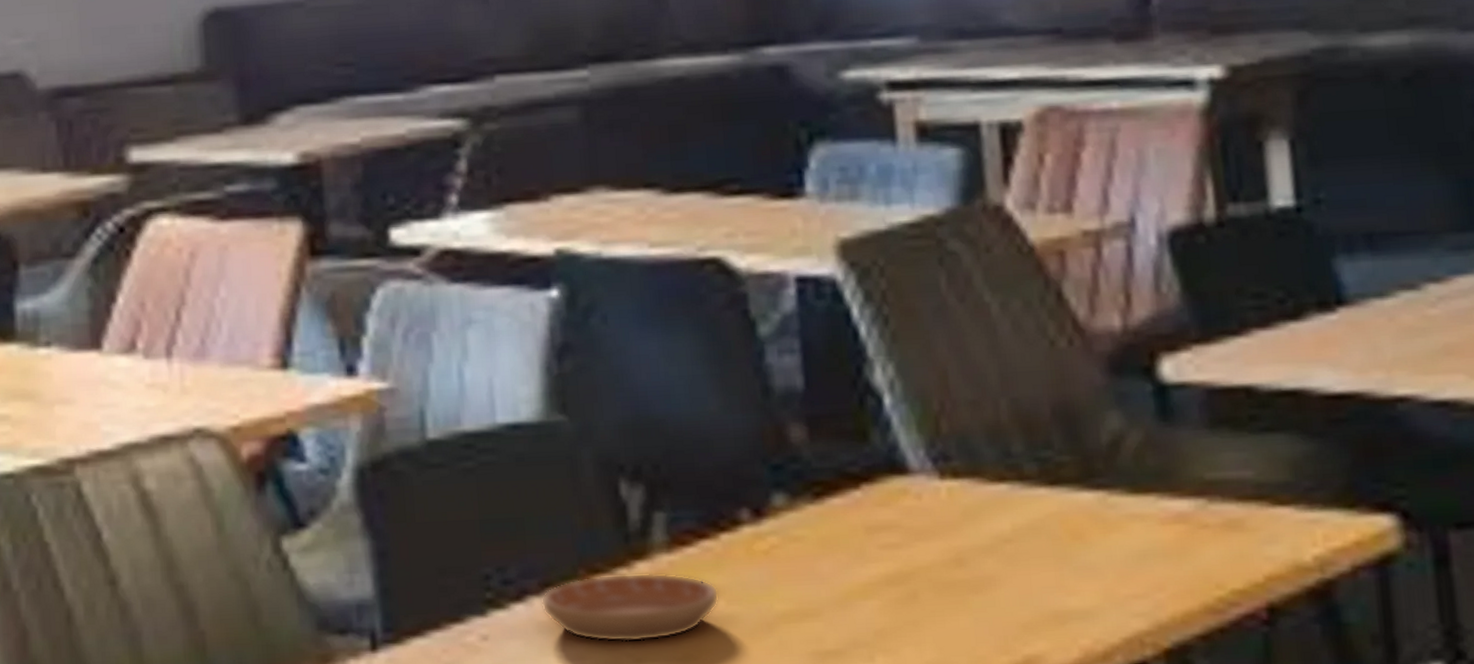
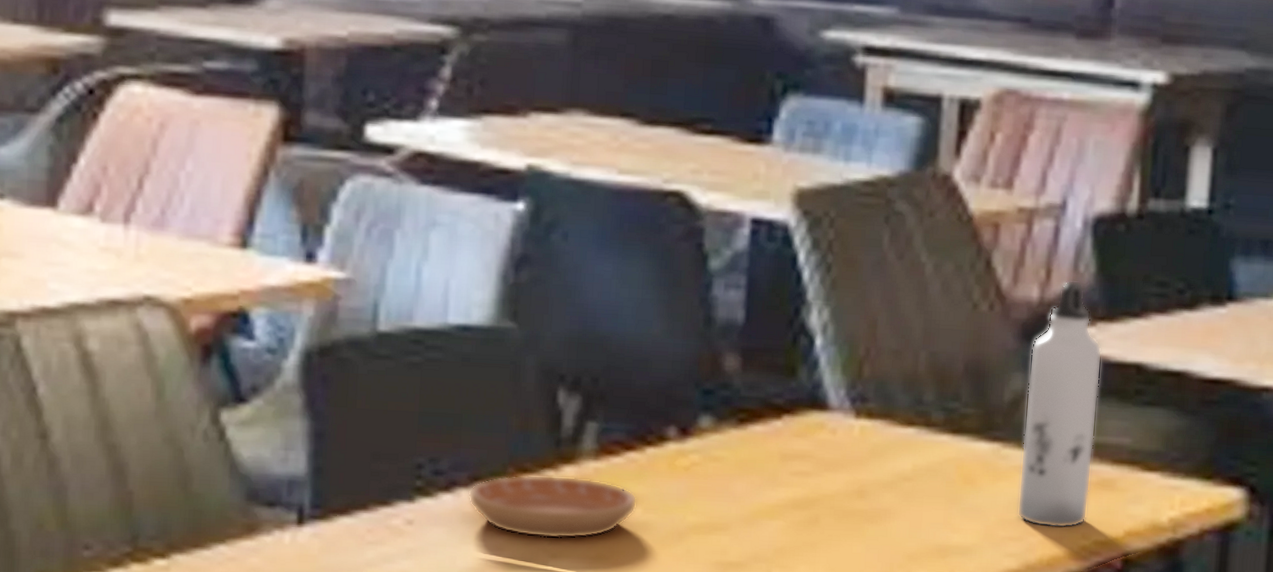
water bottle: none [1122,302,1219,580] -> present [1017,280,1103,529]

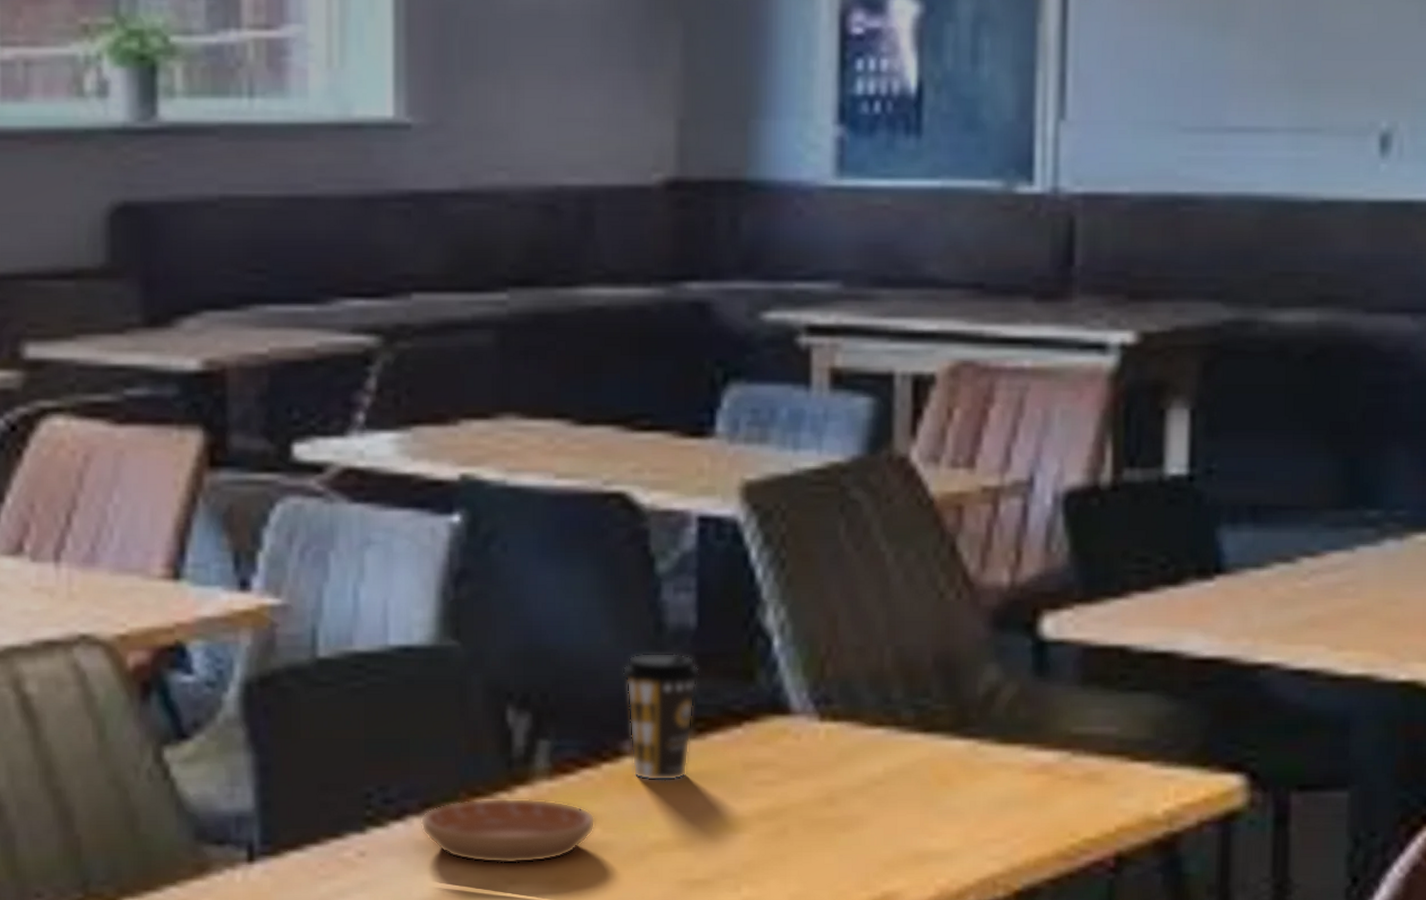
coffee cup: none [671,344,746,468] -> present [622,653,702,781]
water bottle: present [1017,280,1103,529] -> none [998,561,1082,827]

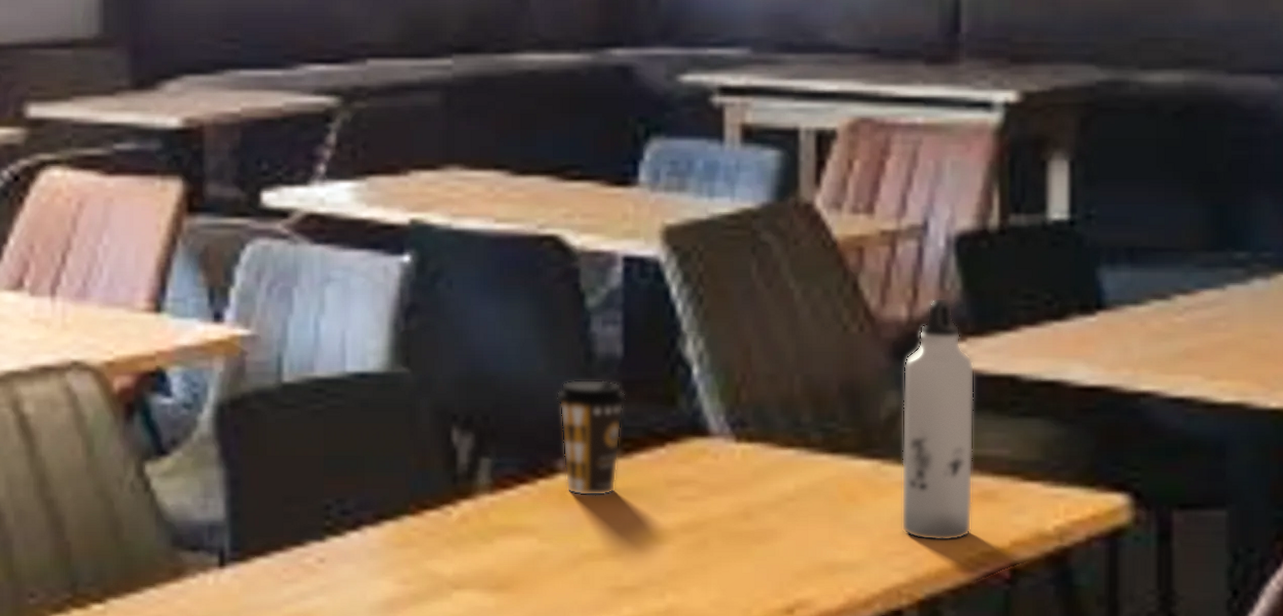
saucer: present [420,798,595,864] -> none [374,510,532,571]
water bottle: none [998,561,1082,827] -> present [901,298,975,541]

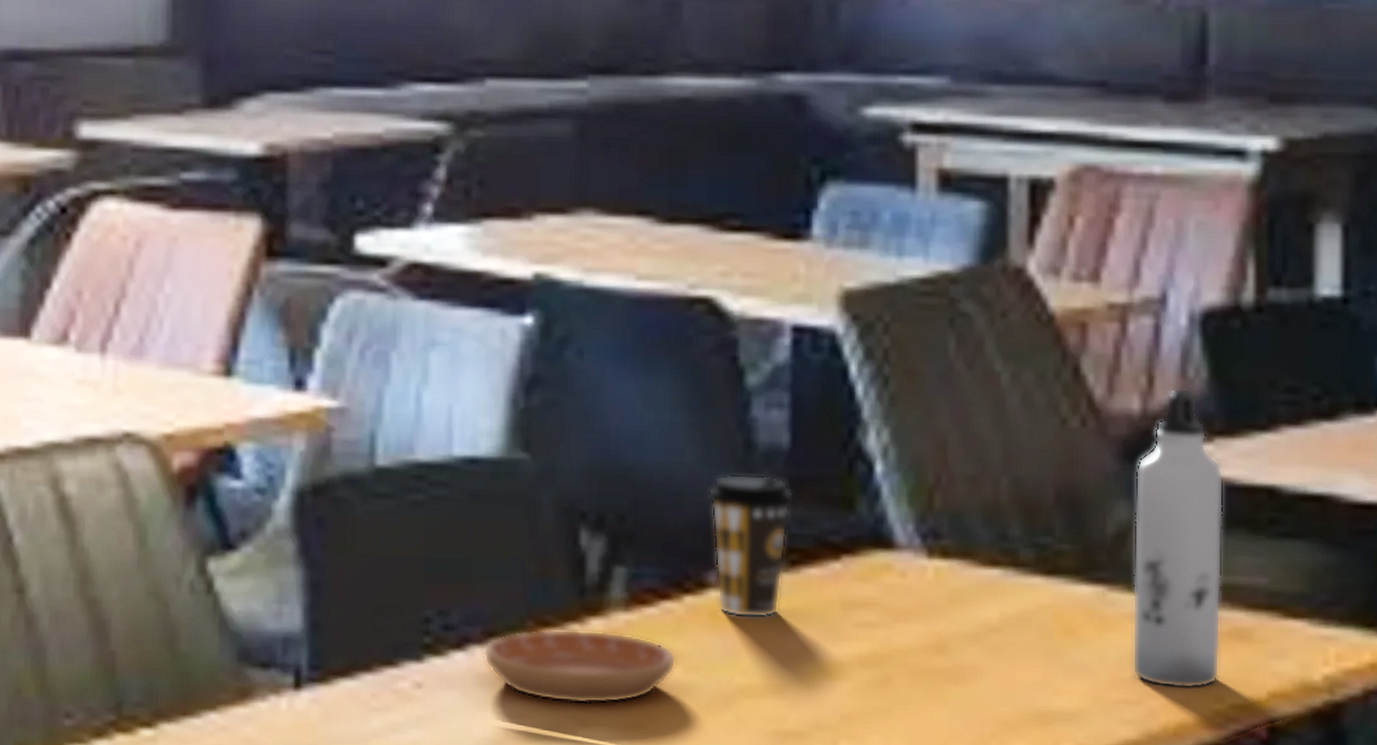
saucer: none [374,510,532,571] -> present [483,628,676,705]

